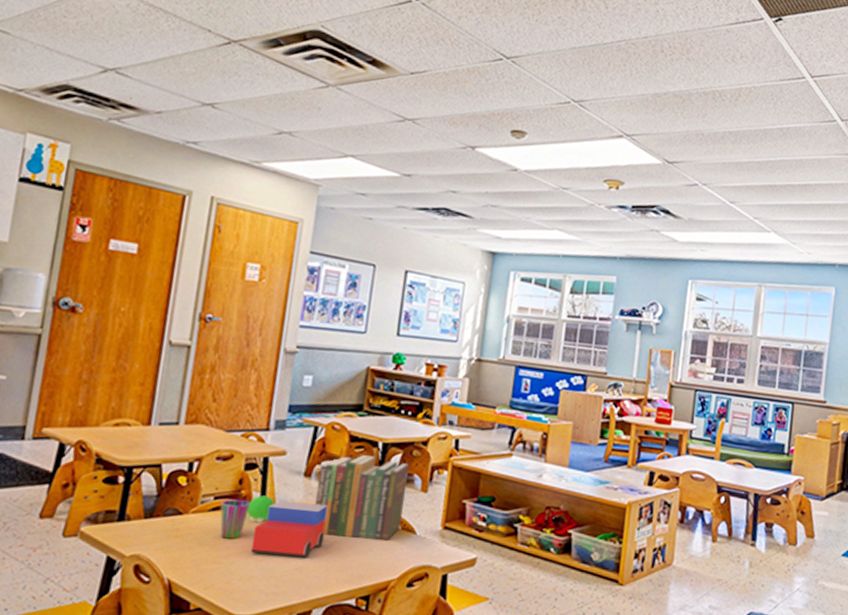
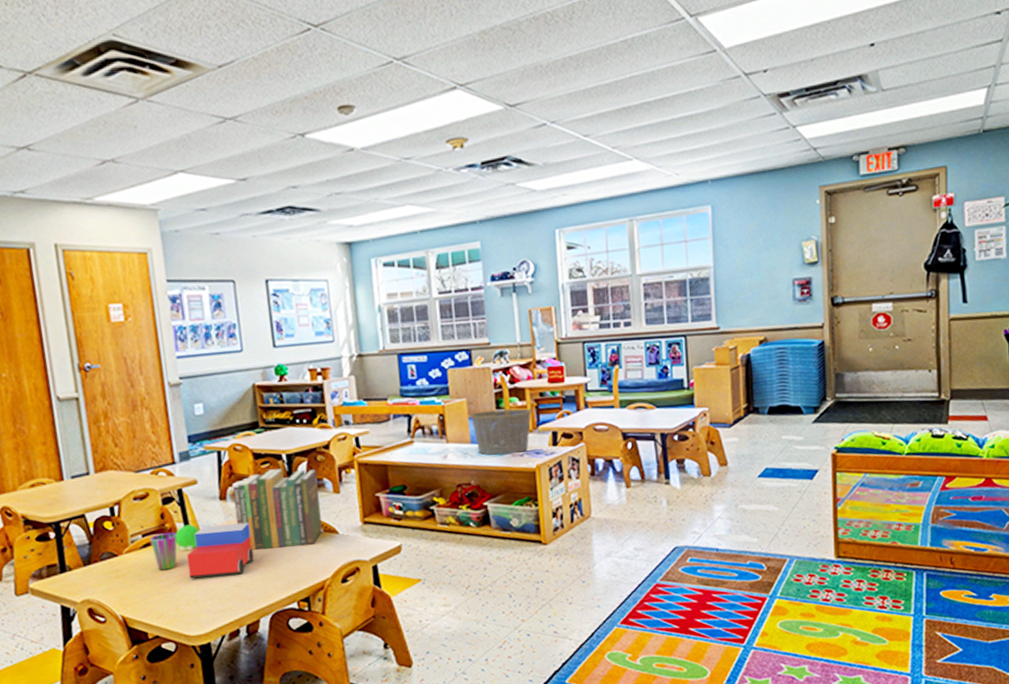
basket: none [572,436,635,487] -> present [469,408,532,456]

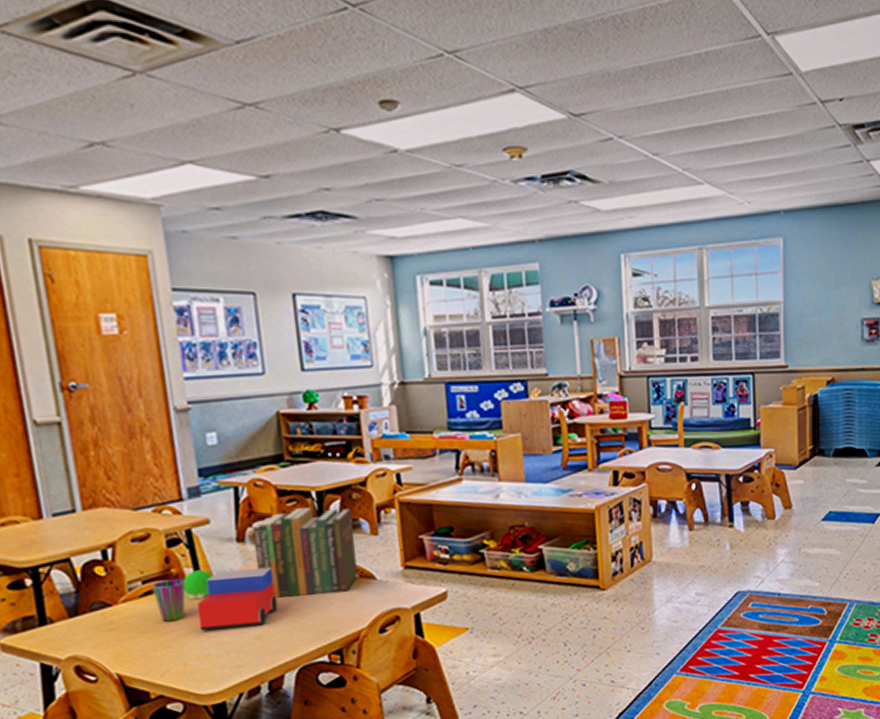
basket: present [469,408,532,456] -> none [524,445,592,496]

